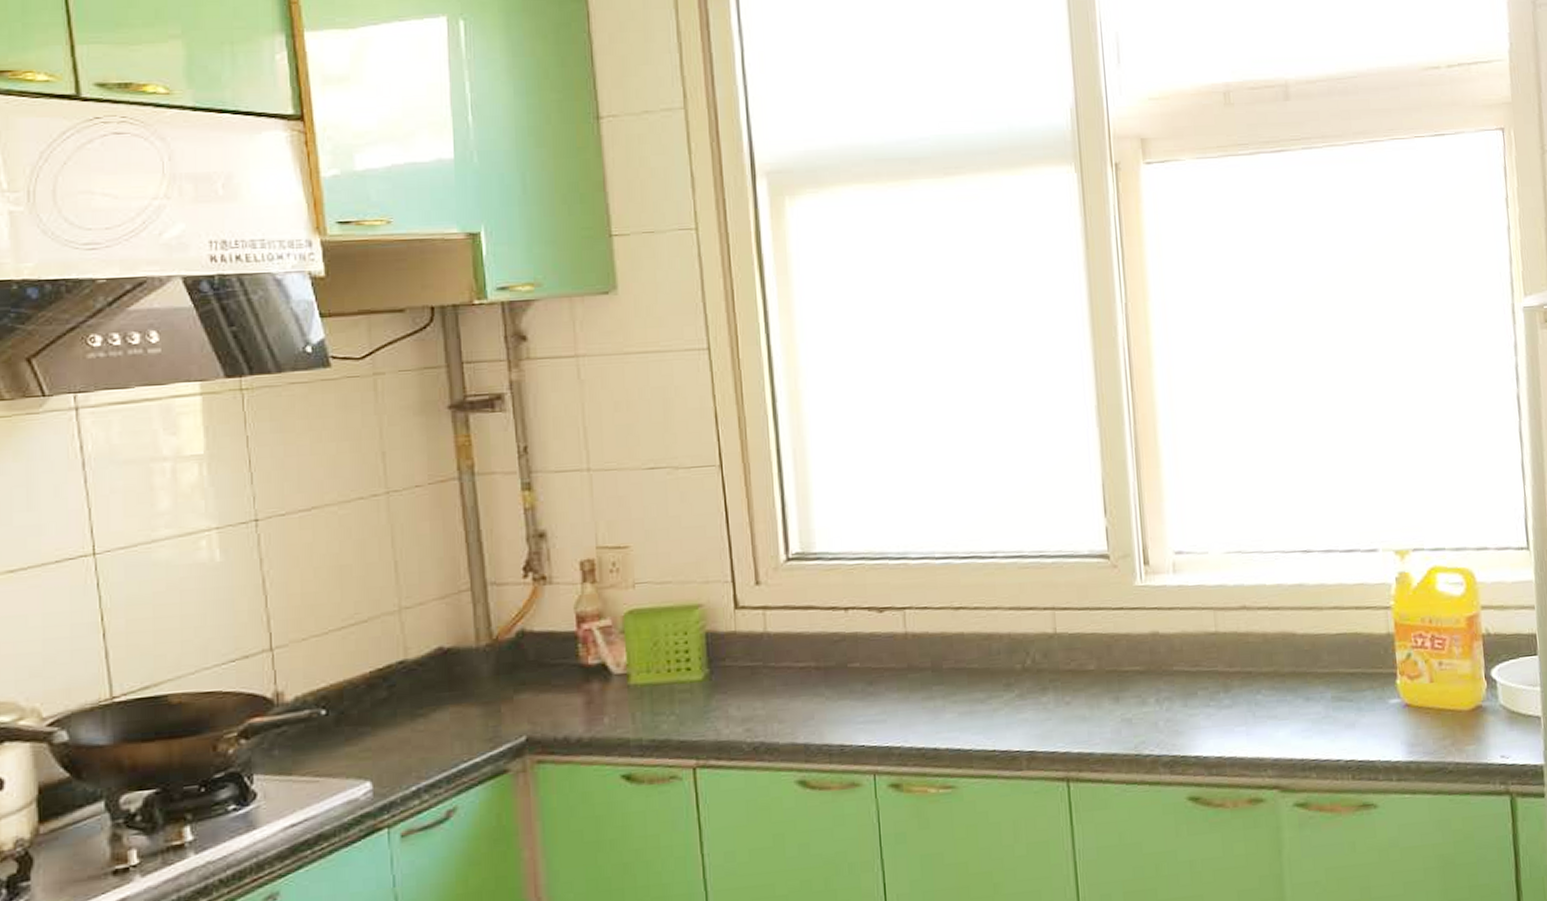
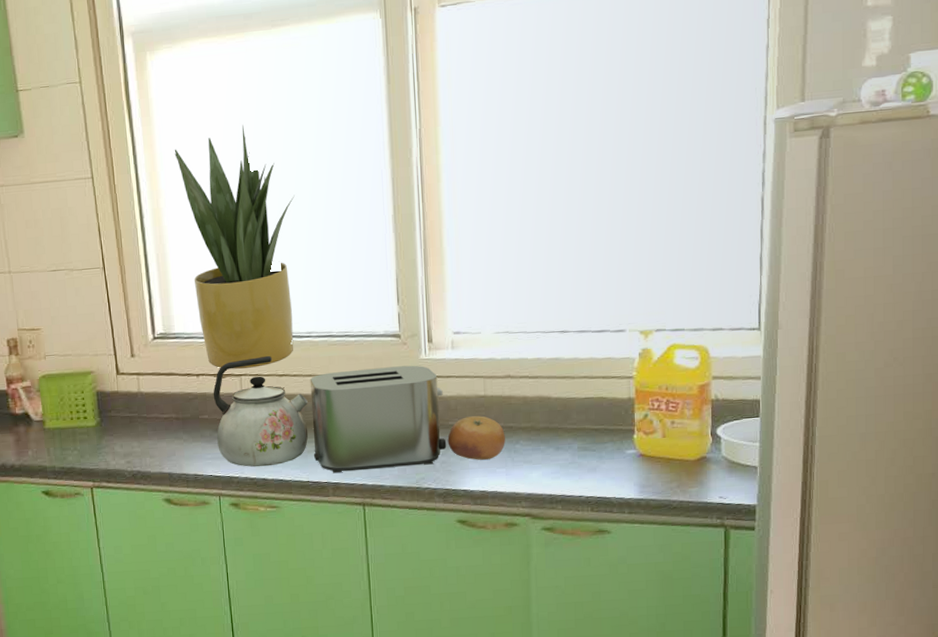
planter: none [819,289,974,601] -> present [174,124,295,369]
kettle: none [866,582,993,733] -> present [213,355,308,467]
toaster: none [995,594,1172,738] -> present [309,365,447,473]
fruit: none [1172,658,1244,717] -> present [447,416,505,460]

